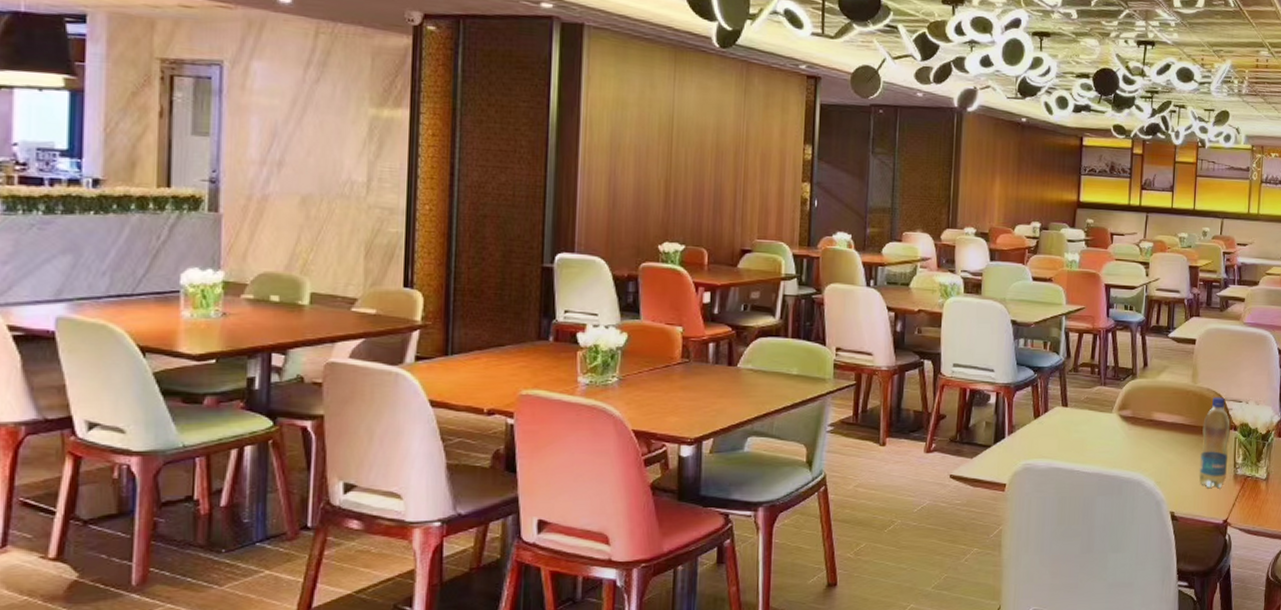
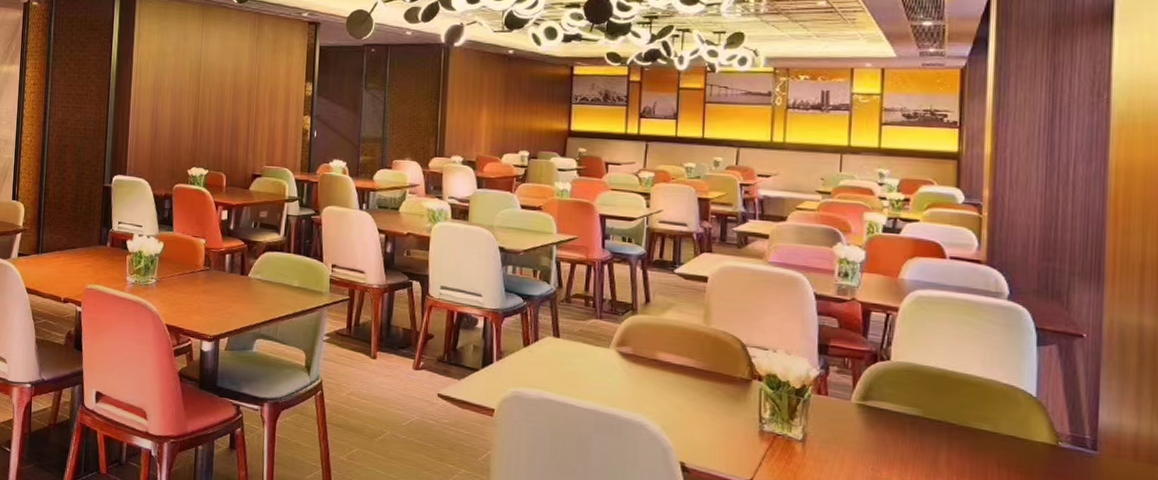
bottle: present [1198,397,1231,489] -> none [714,341,754,444]

